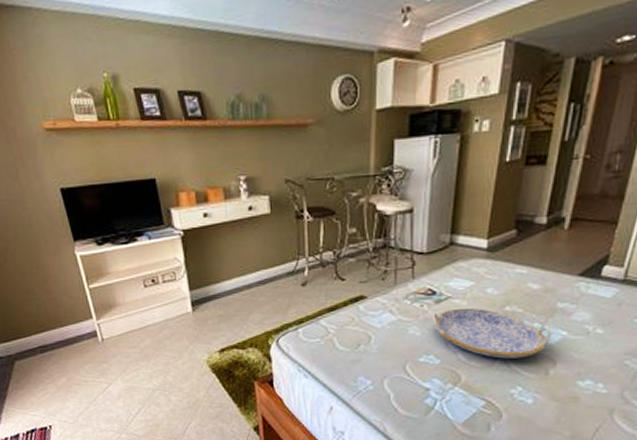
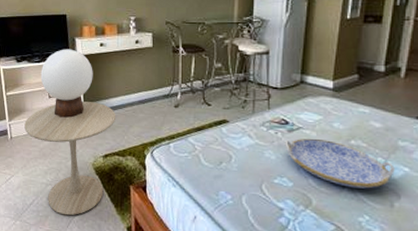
side table: none [117,287,232,422] -> present [24,101,117,216]
table lamp: none [130,223,199,310] -> present [41,49,93,118]

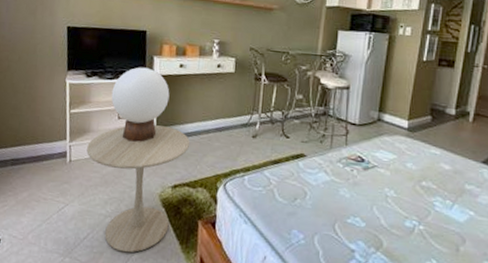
serving tray: present [285,138,395,189] -> none [359,177,461,232]

